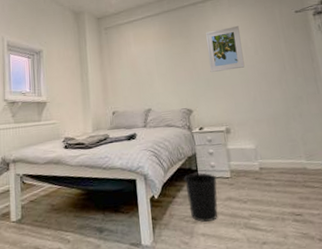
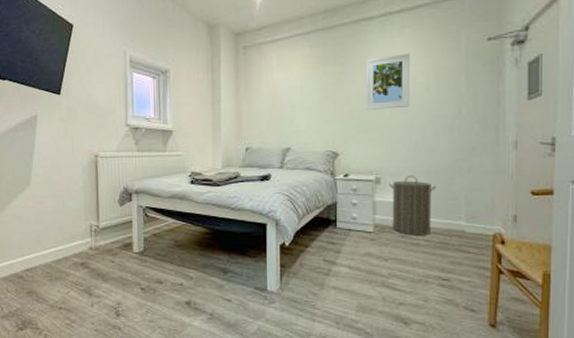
wastebasket: present [184,172,219,223] -> none [320,224,357,276]
laundry hamper: none [238,123,279,177] -> present [389,175,436,236]

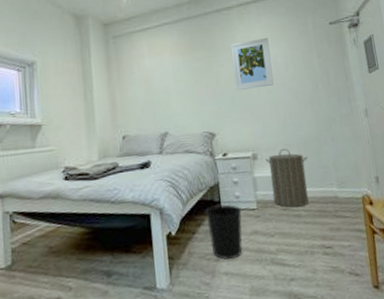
wastebasket: none [320,224,357,276] -> present [205,204,243,260]

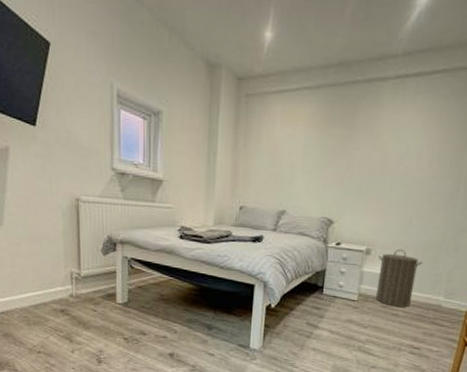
wastebasket: present [205,204,243,260] -> none [306,289,342,339]
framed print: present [231,37,274,90] -> none [366,122,420,181]

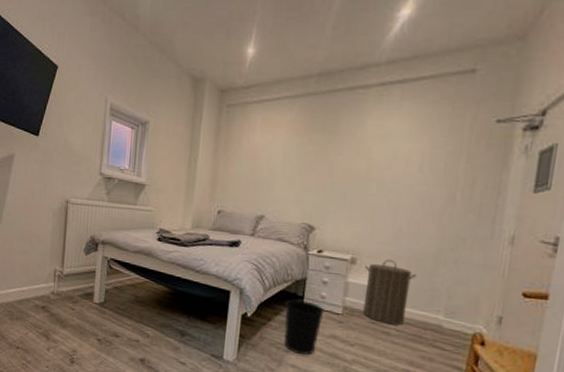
wastebasket: none [306,289,342,339] -> present [284,299,325,356]

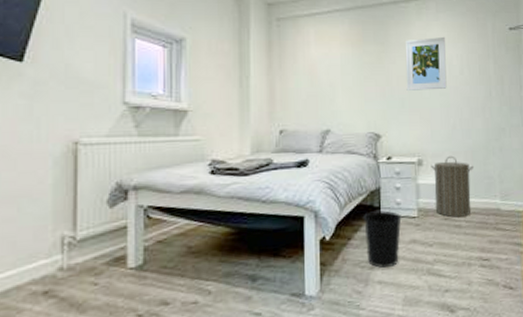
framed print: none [350,128,408,187] -> present [405,36,447,91]

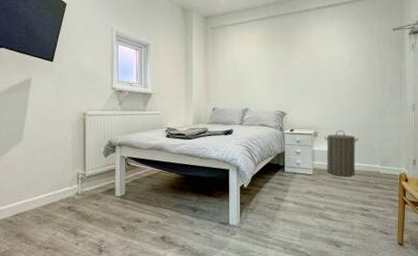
wastebasket: present [364,210,402,268] -> none [272,168,301,211]
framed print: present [405,36,447,91] -> none [306,37,339,80]

